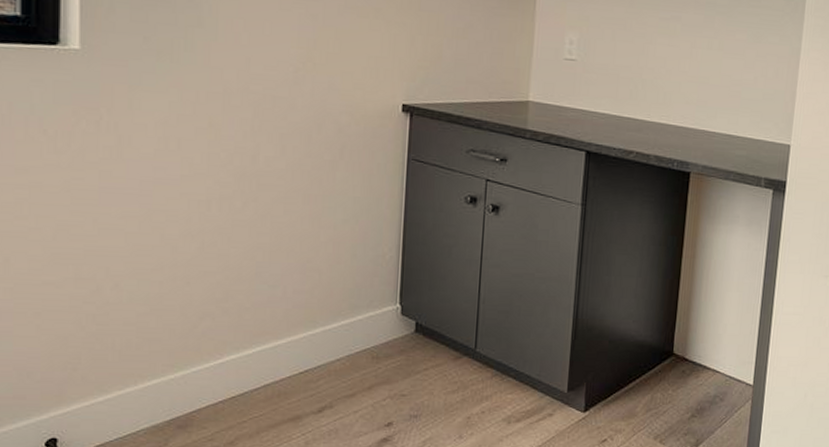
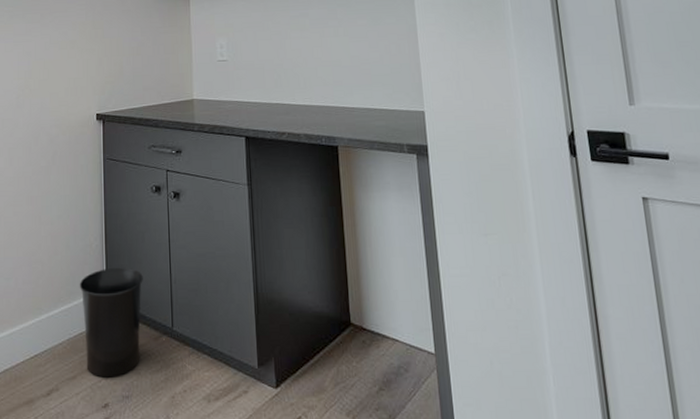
waste bin: none [365,282,446,397] -> present [79,267,143,378]

